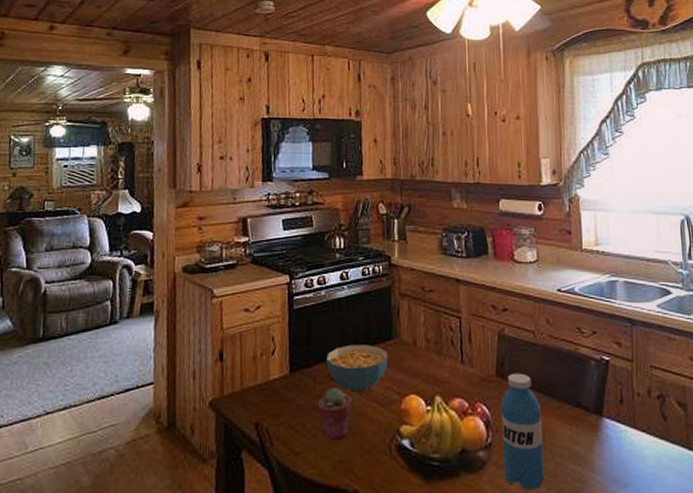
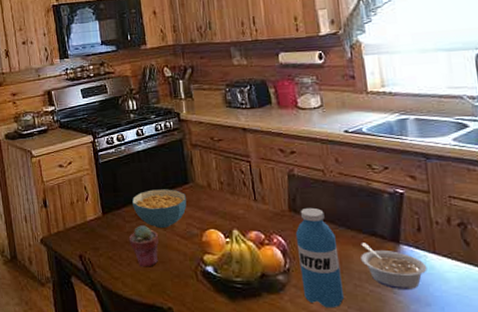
legume: none [564,414,627,470] -> present [361,243,428,291]

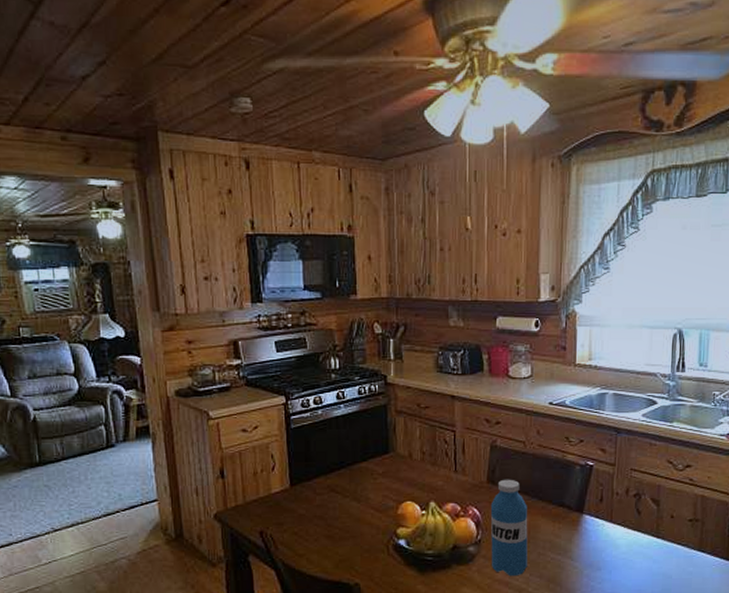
potted succulent: present [128,225,159,267] -> none [318,498,351,543]
cereal bowl: present [132,189,187,229] -> none [326,459,385,501]
legume: present [361,243,428,291] -> none [547,513,603,557]

